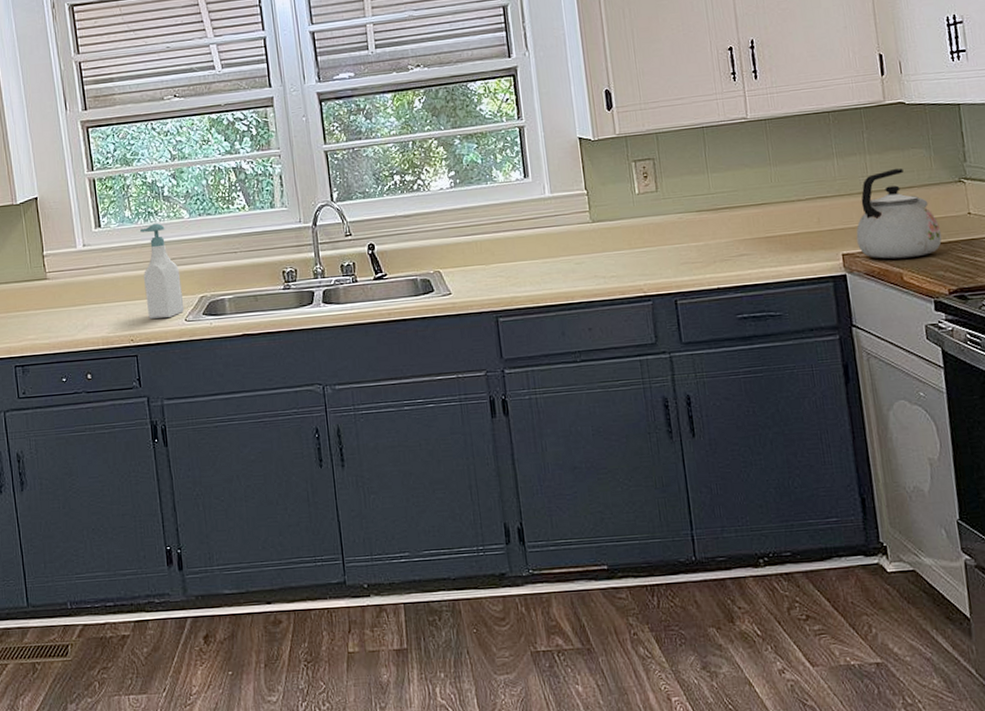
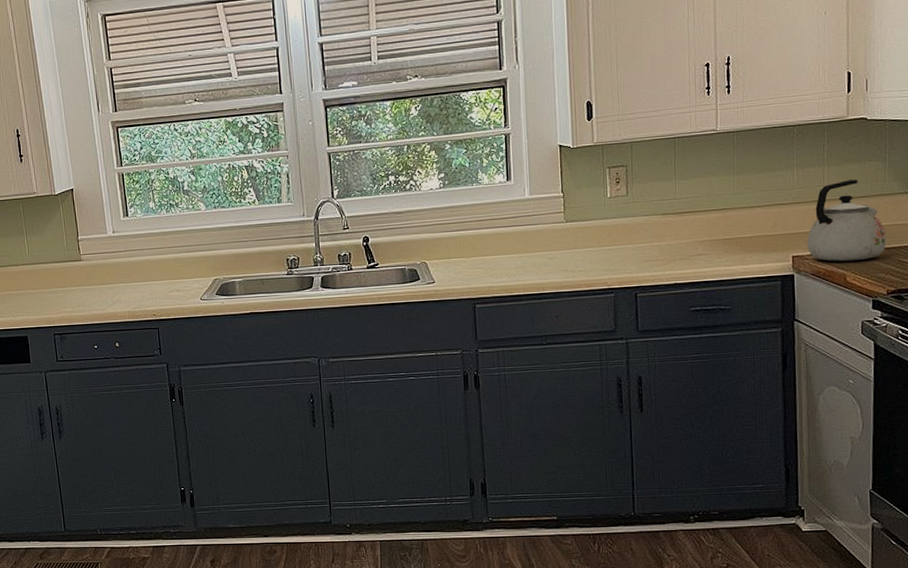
soap bottle: present [139,223,185,319] -> none [162,214,200,297]

